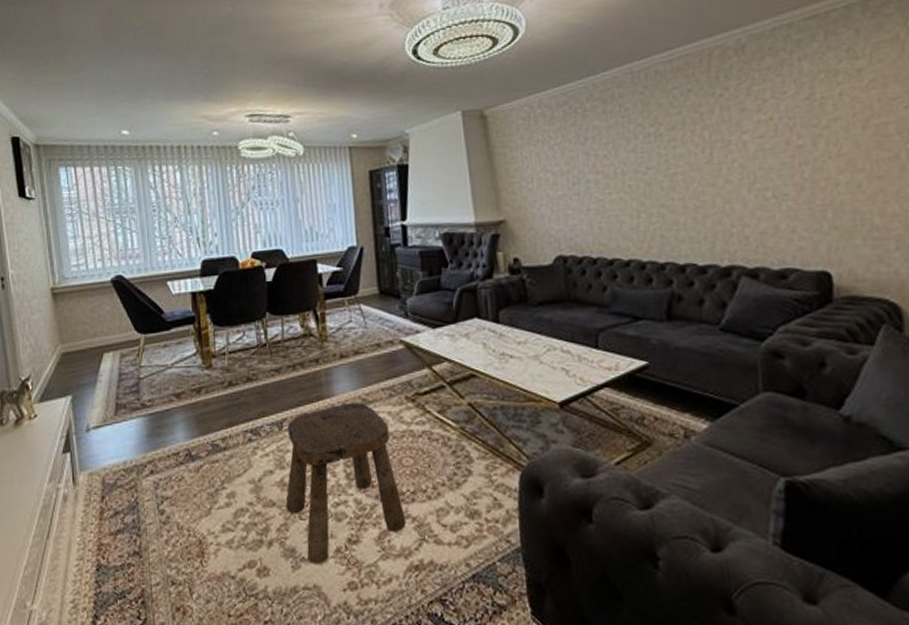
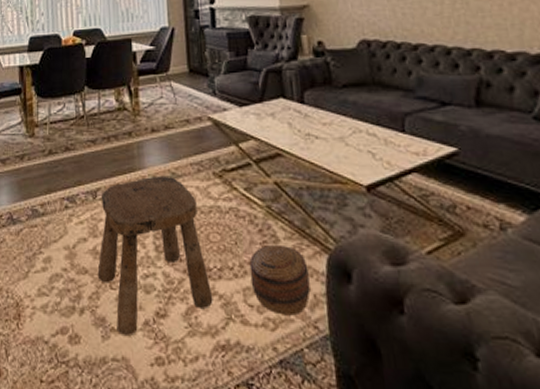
basket: none [442,464,503,532] -> present [249,244,311,316]

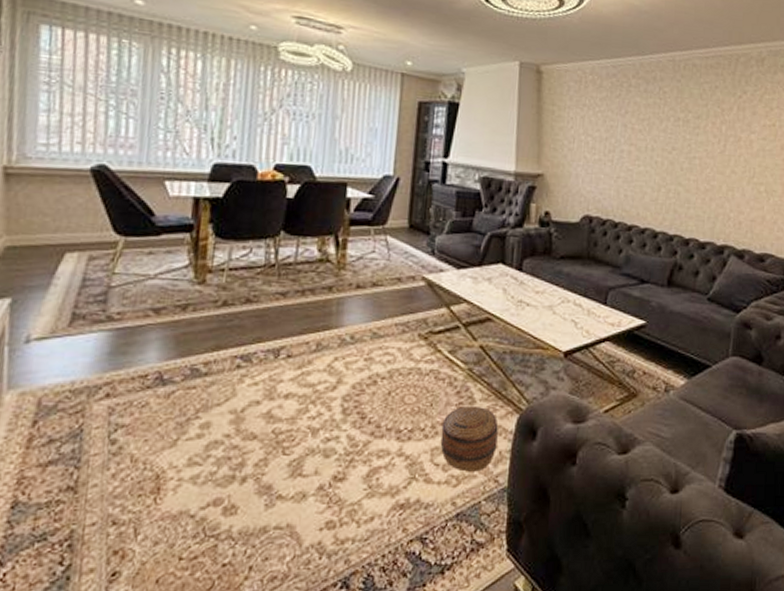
stool: present [97,175,213,335] -> none [268,335,399,502]

